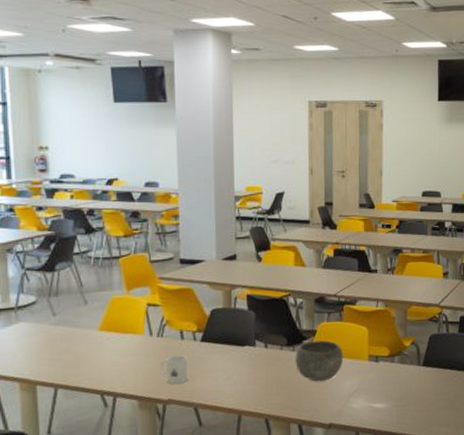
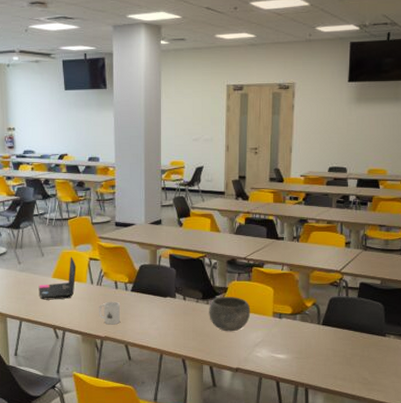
laptop: none [80,303,131,359] -> present [38,256,76,300]

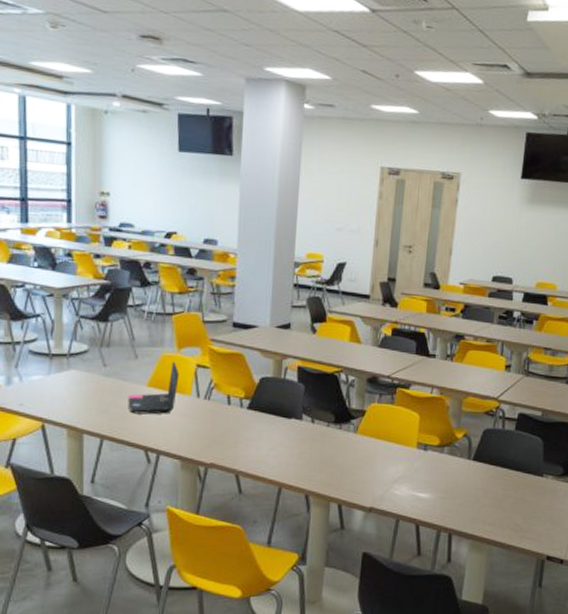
mug: present [99,301,121,325] -> none [204,419,233,449]
bowl: present [209,297,251,332] -> none [341,421,392,464]

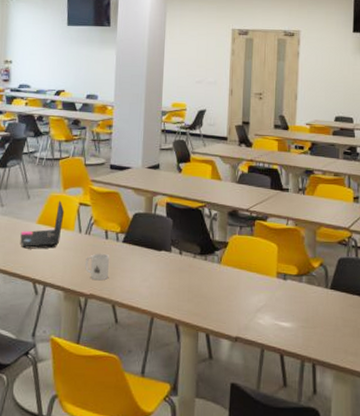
mug: none [204,419,233,449] -> present [85,253,110,281]

